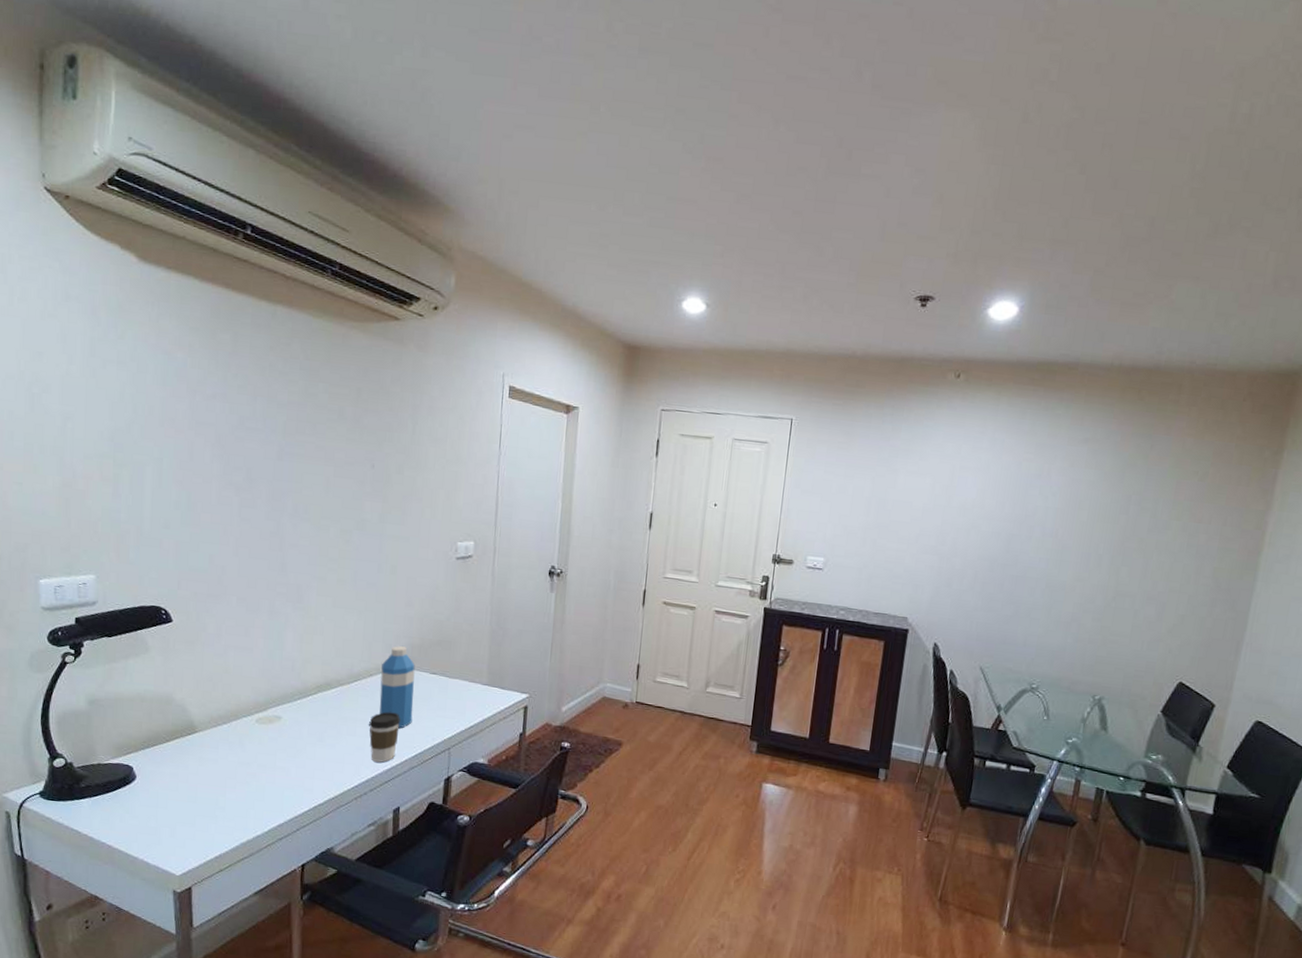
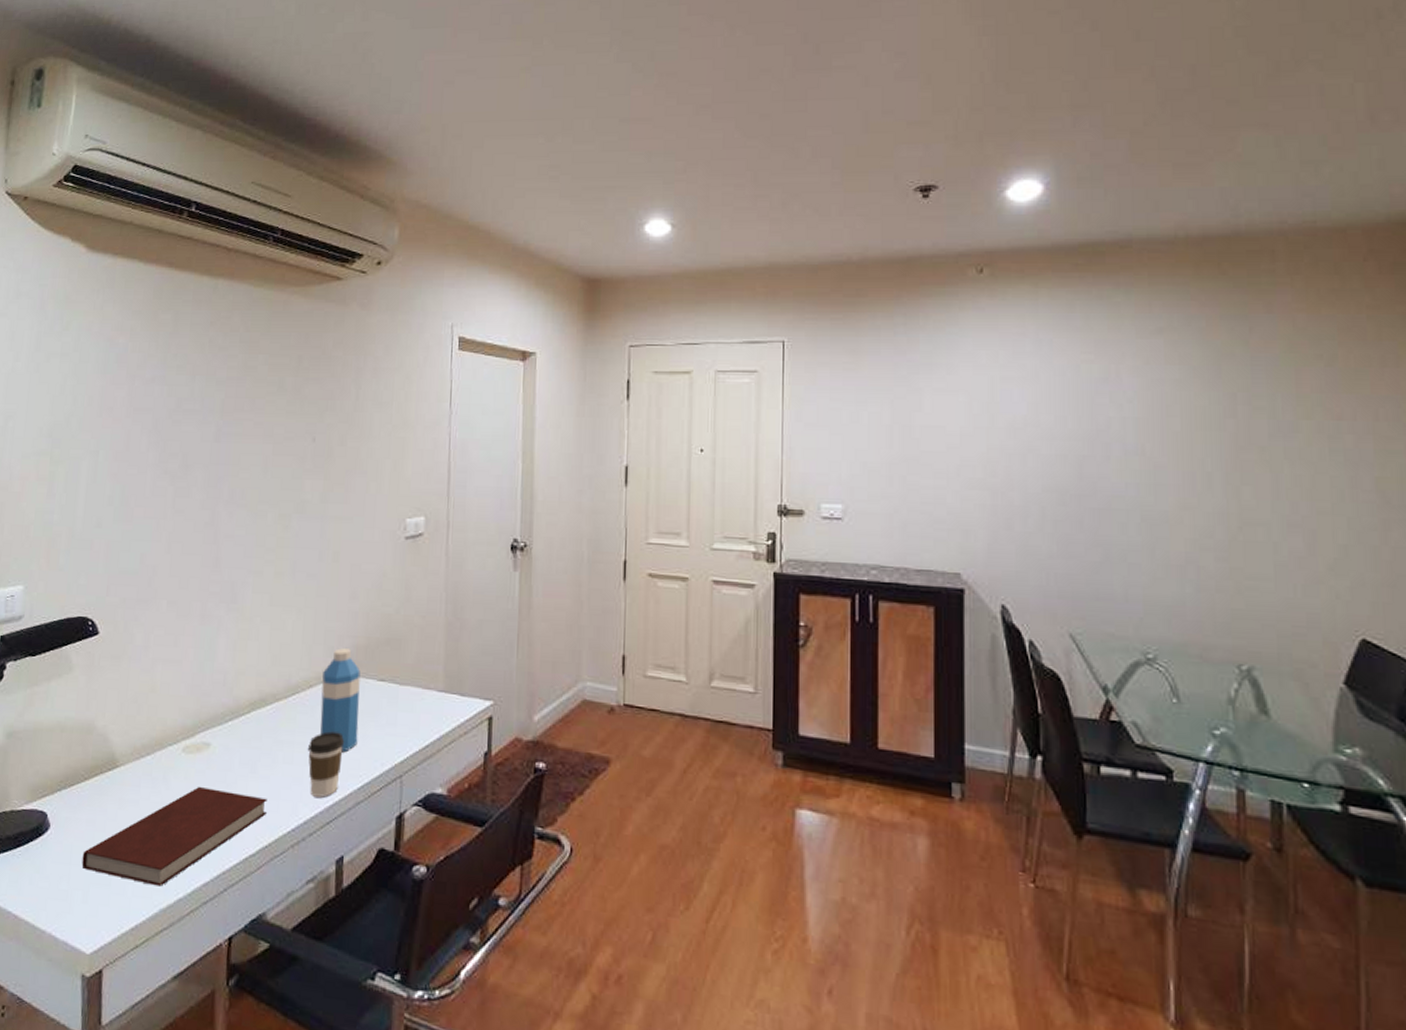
notebook: none [168,750,334,826] -> present [81,786,268,887]

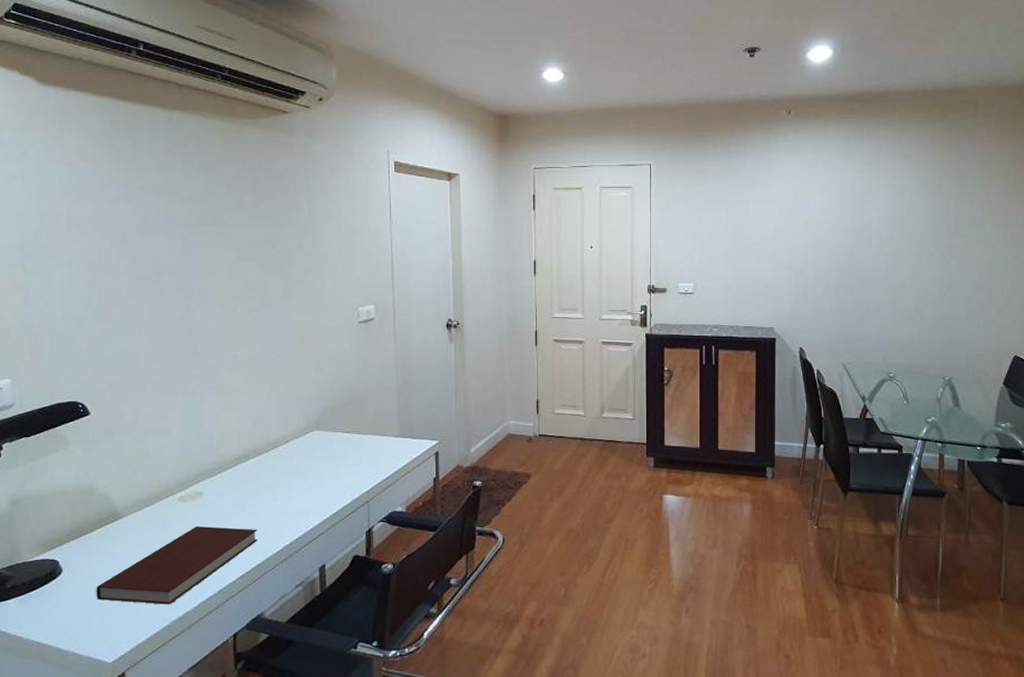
coffee cup: present [308,731,345,798] -> none [289,474,320,524]
water bottle: present [320,648,361,753] -> none [297,410,330,489]

